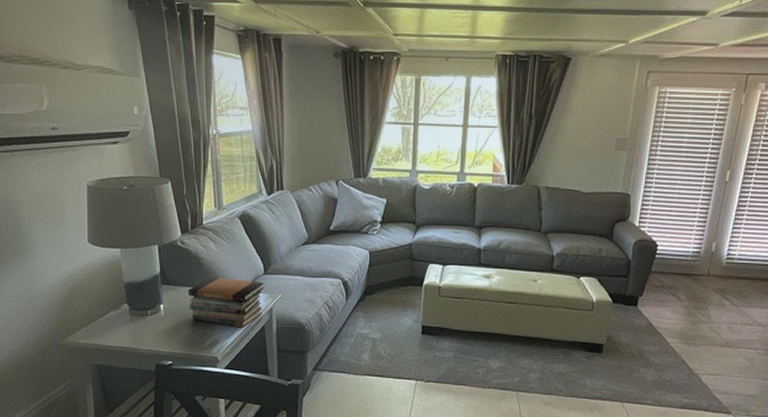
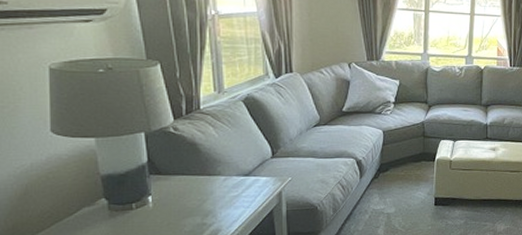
book stack: present [187,276,264,328] -> none [182,163,272,214]

